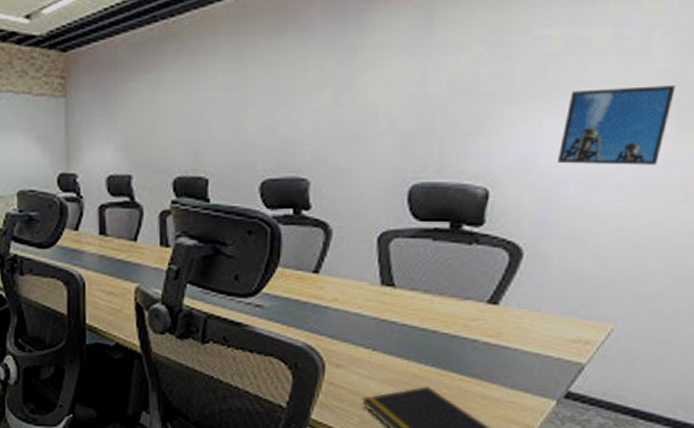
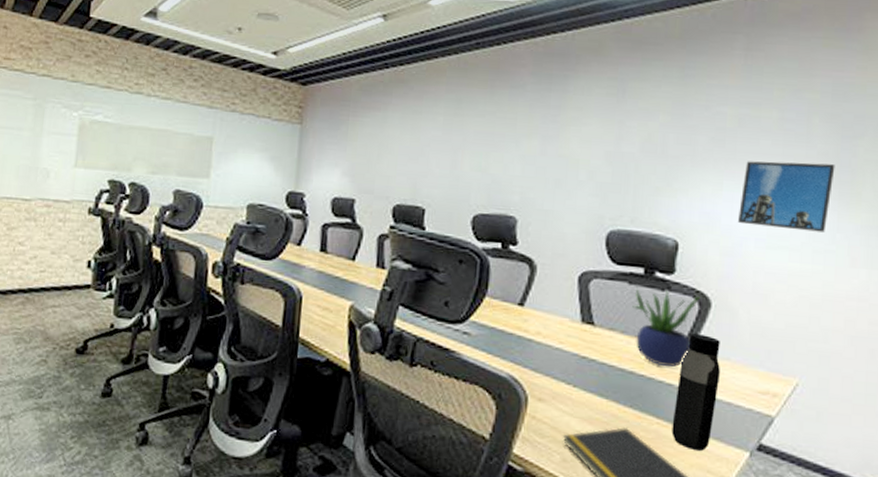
potted plant: none [436,243,511,323] -> present [632,287,700,367]
water bottle: none [475,287,531,403] -> present [671,333,720,451]

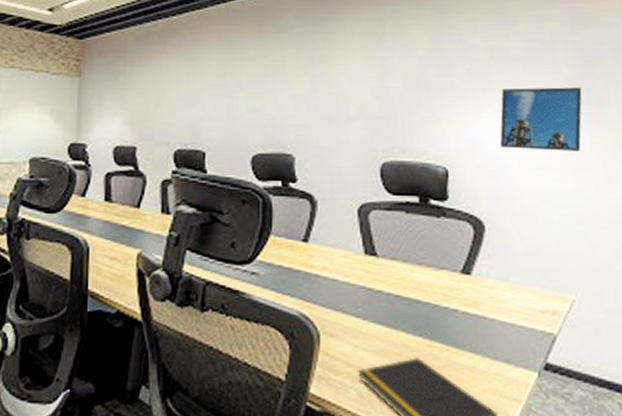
potted plant: present [632,287,700,367] -> none [411,216,474,293]
water bottle: present [671,333,720,451] -> none [461,258,501,375]

